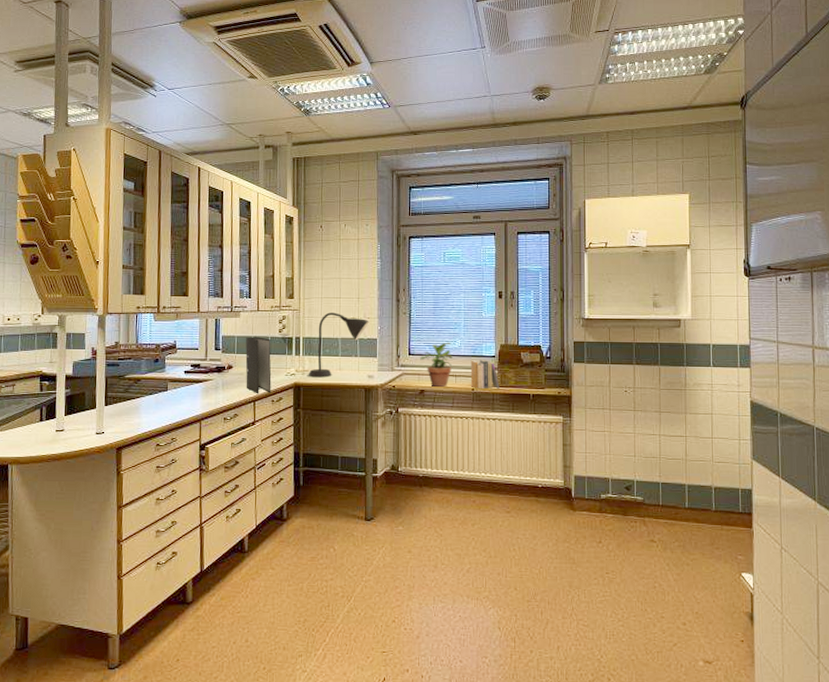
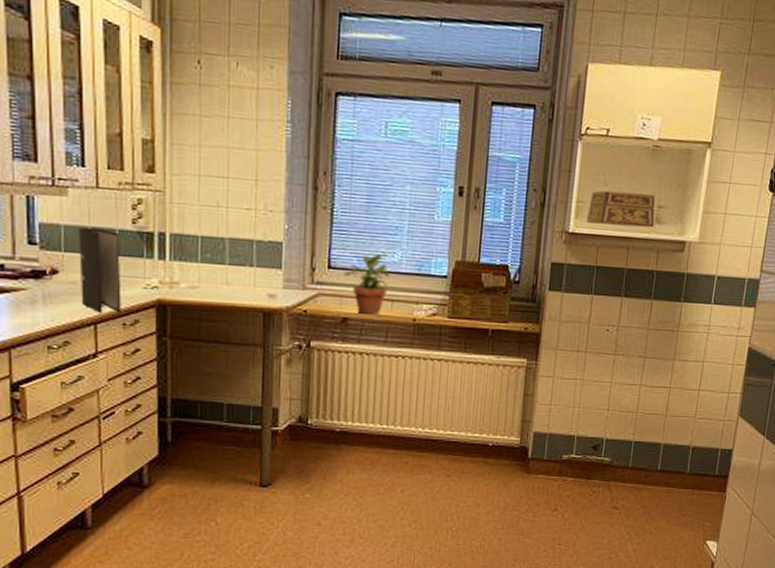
desk lamp: present [307,312,369,378] -> none [176,198,272,295]
books: present [470,359,500,390] -> none [411,279,450,321]
decorative box: none [598,286,653,311] -> present [587,190,655,228]

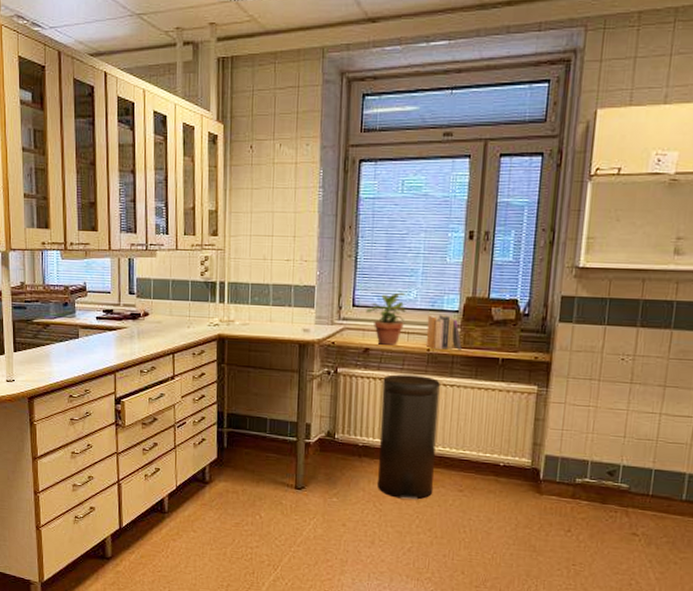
binder: present [79,227,122,314] -> none [163,280,192,346]
pedal bin: none [358,348,427,490] -> present [378,374,440,501]
books: none [411,279,450,321] -> present [426,314,462,351]
decorative box: present [587,190,655,228] -> none [598,226,674,259]

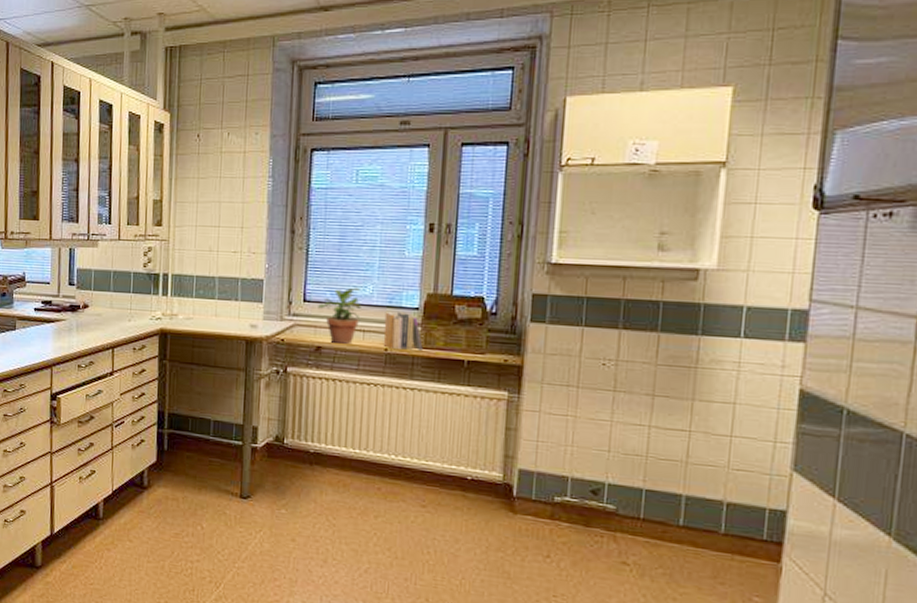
pedal bin: present [378,374,440,501] -> none [331,375,399,516]

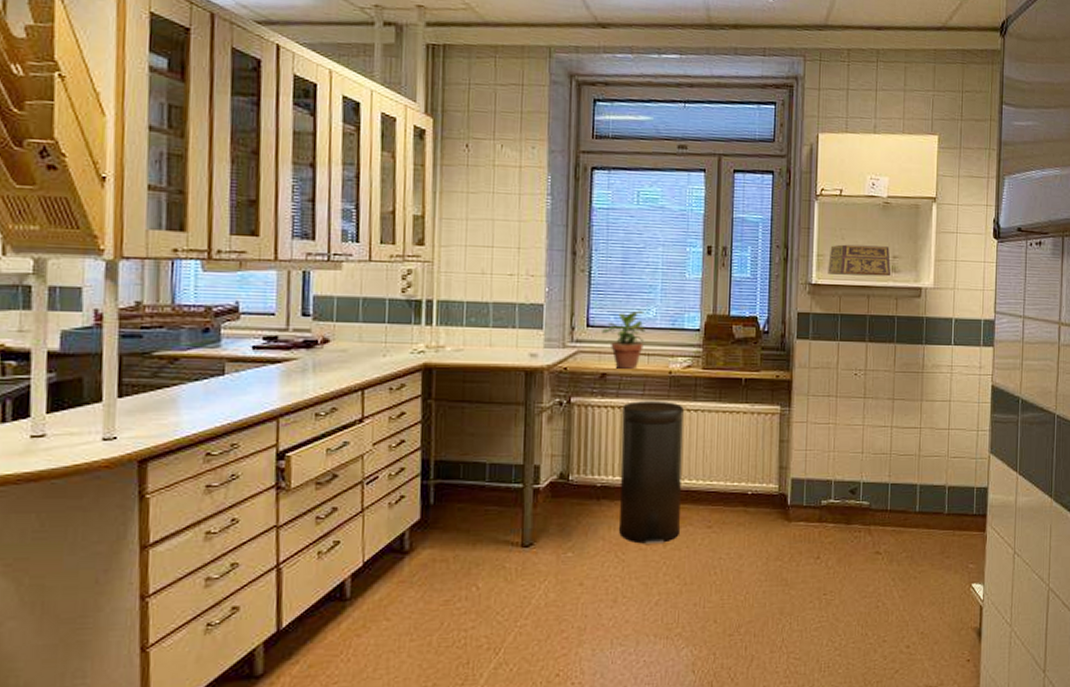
pedal bin: none [331,375,399,516] -> present [619,401,684,545]
books: present [383,311,423,351] -> none [667,333,705,373]
decorative box: none [572,219,657,256] -> present [828,244,892,277]

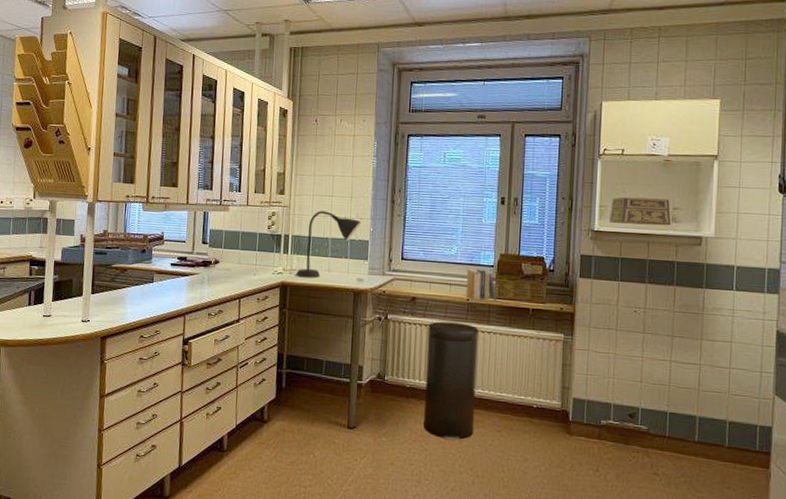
desk lamp: none [442,266,534,357] -> present [294,211,362,279]
potted plant: present [602,310,646,369] -> none [413,248,448,295]
books: none [667,333,705,373] -> present [465,268,497,301]

